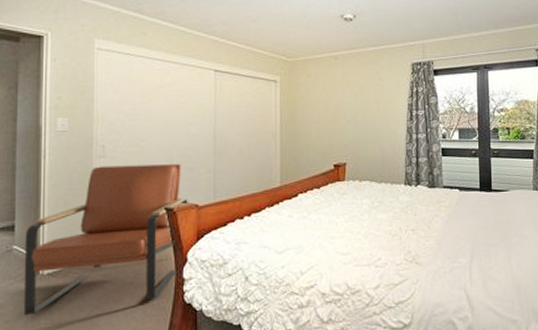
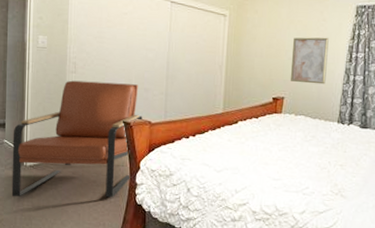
wall art: none [350,97,388,146] -> present [290,37,329,85]

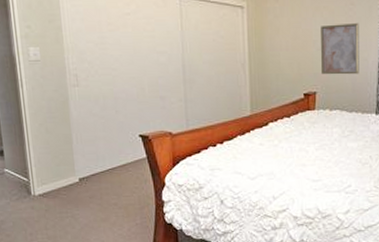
armchair: present [11,80,143,198] -> none [13,93,162,231]

